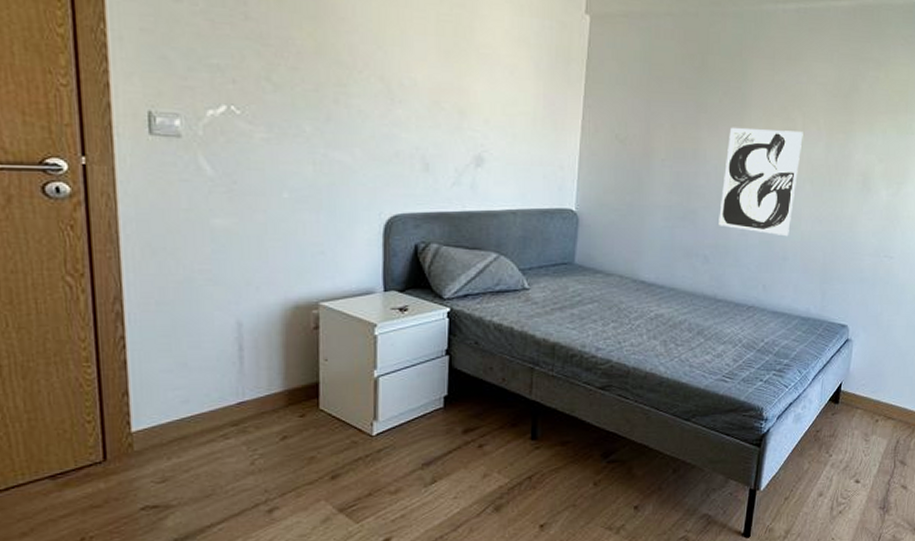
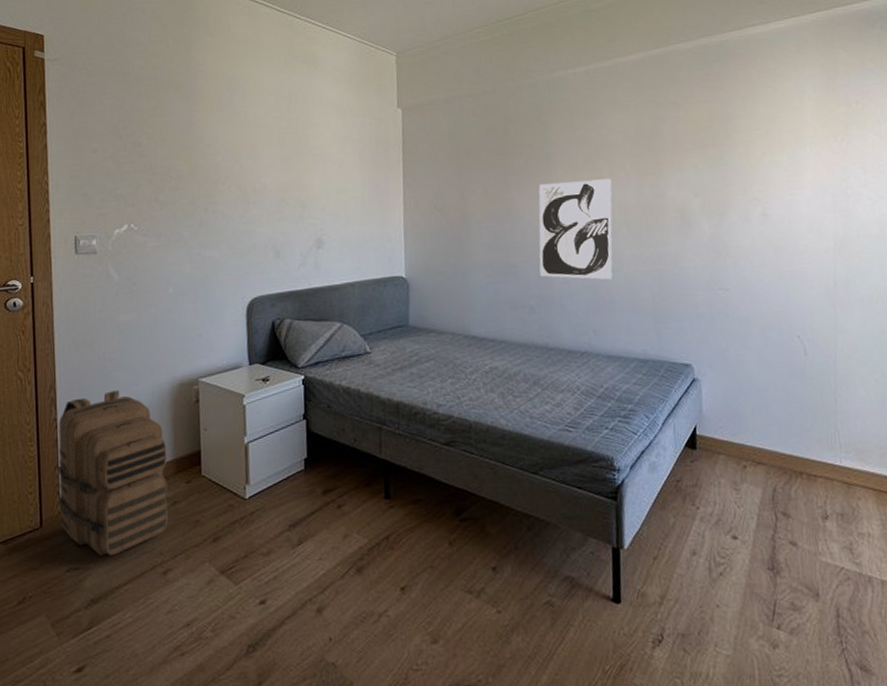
backpack: none [127,309,278,493] -> present [57,390,170,556]

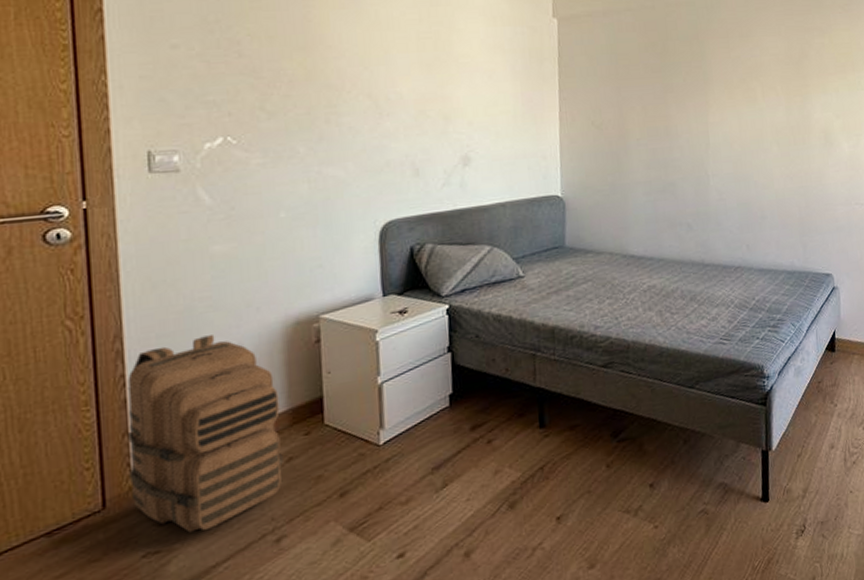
wall art: present [538,178,613,280] -> none [696,99,764,197]

